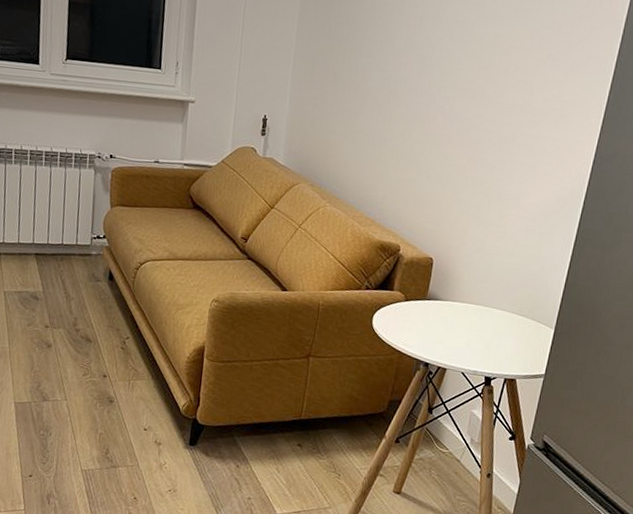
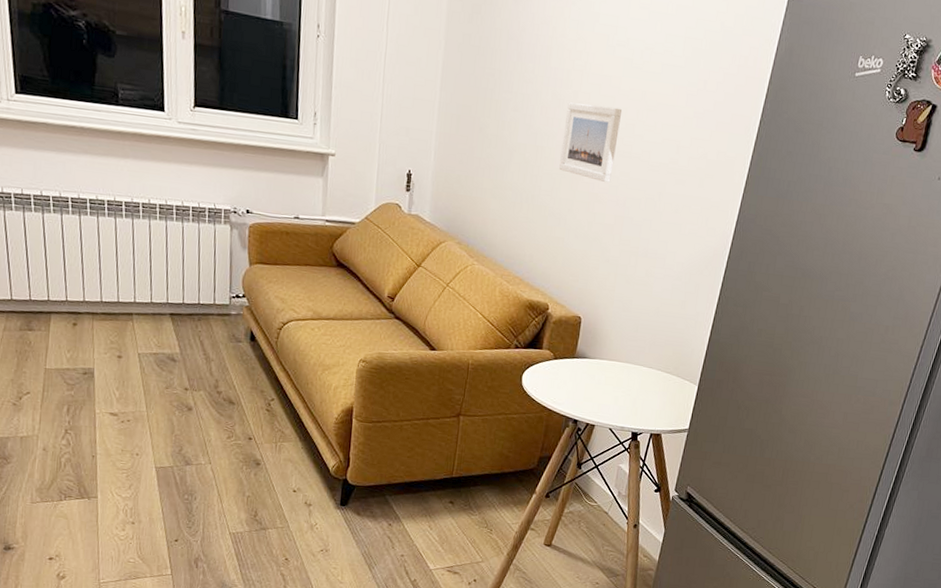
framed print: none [412,47,475,125] -> present [559,102,622,183]

